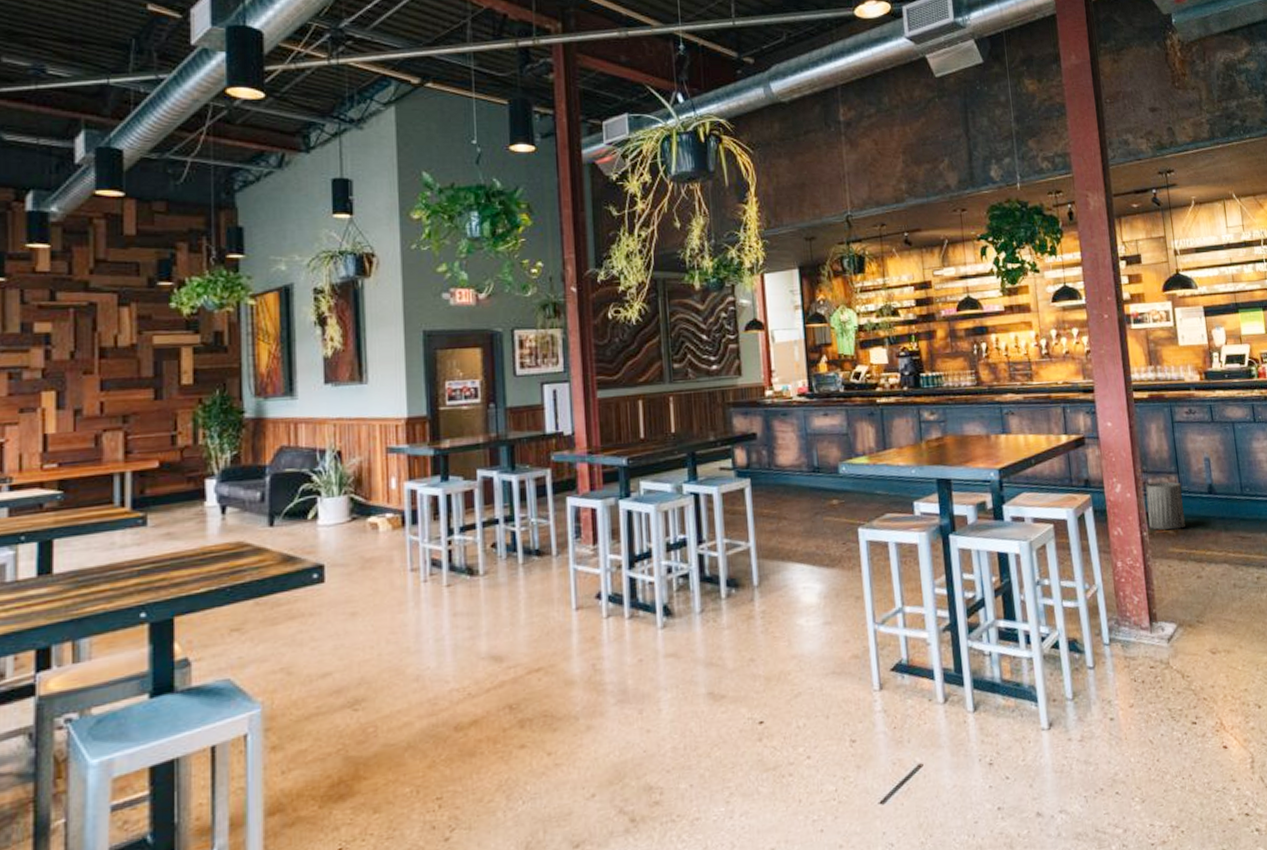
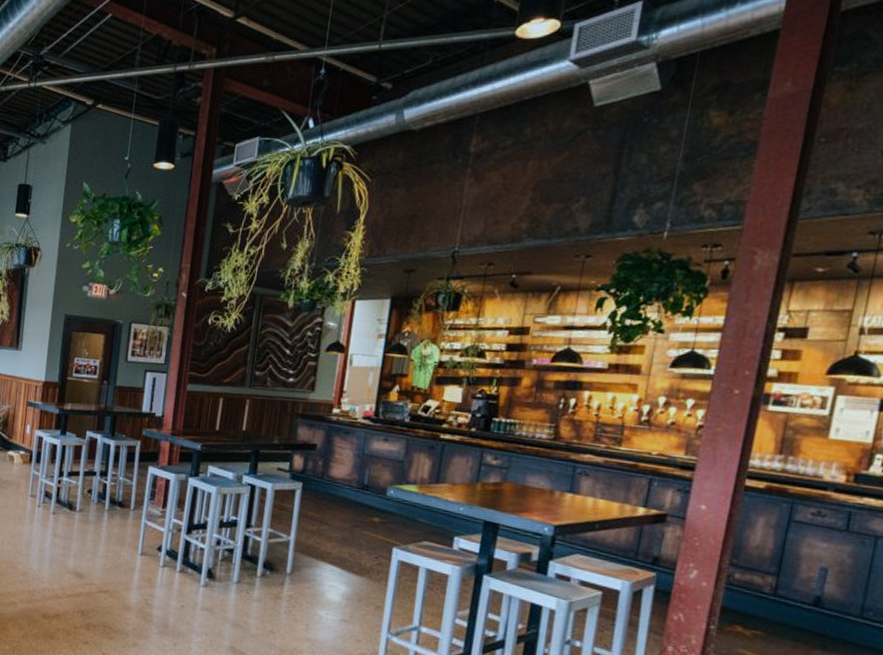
trash can: present [1145,482,1185,530] -> none [721,578,779,633]

